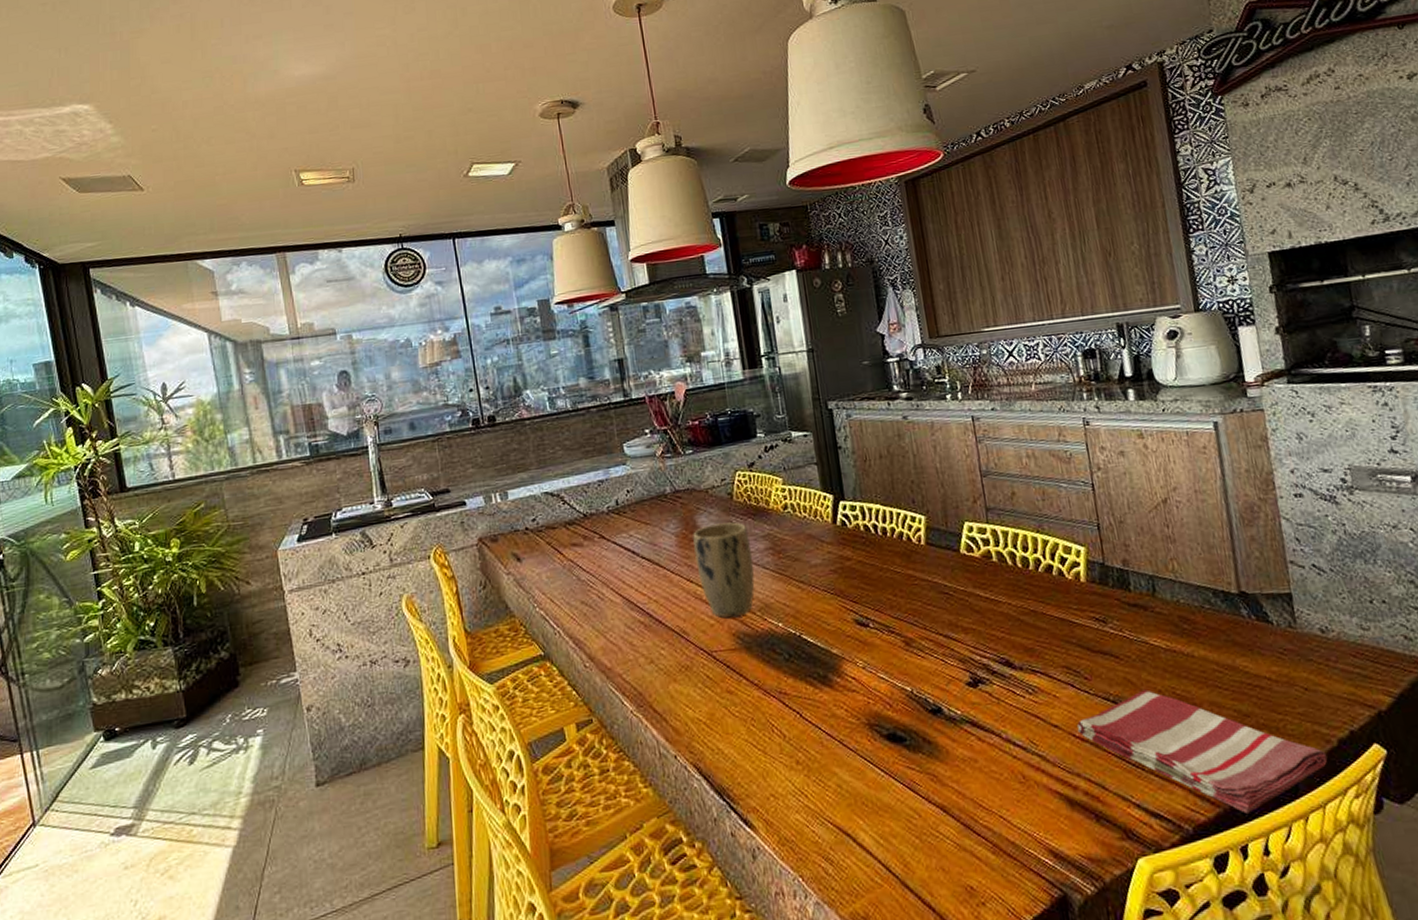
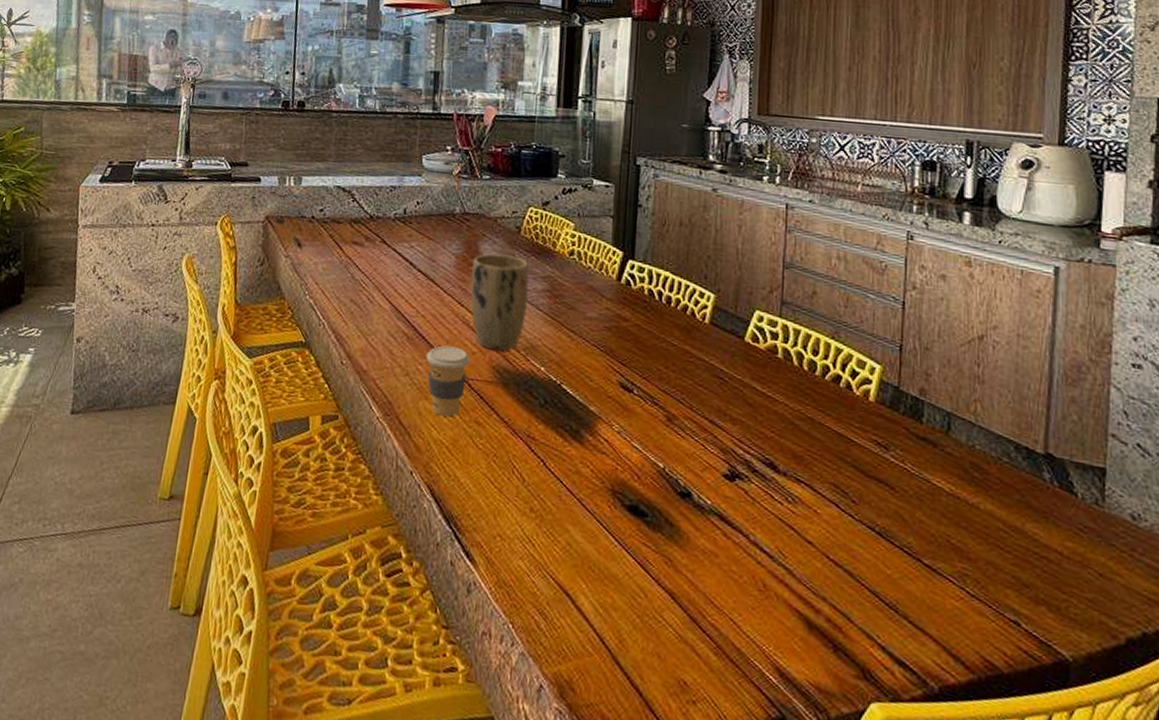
coffee cup: none [666,623,711,694] -> present [426,345,471,417]
dish towel: present [1076,689,1328,813] -> none [832,529,1110,689]

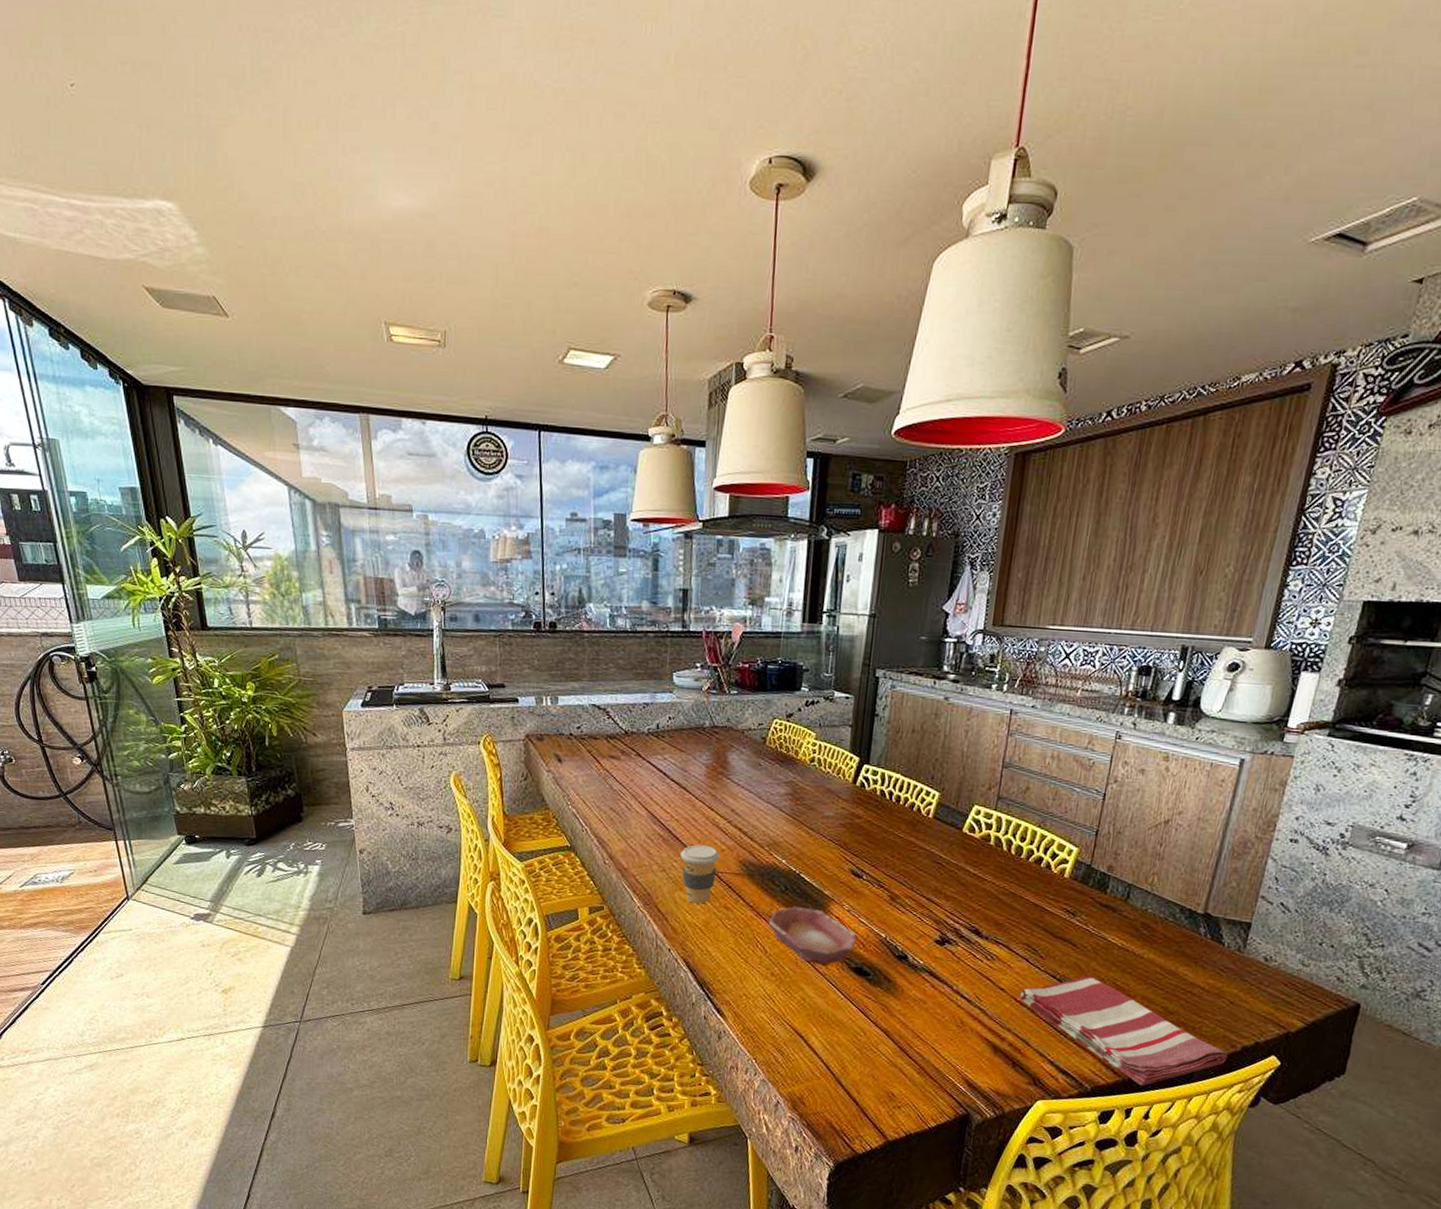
plant pot: present [470,254,529,351] -> none [719,763,773,848]
bowl: none [525,423,630,501] -> present [768,906,857,966]
dish towel: none [832,529,1110,689] -> present [1019,975,1228,1086]

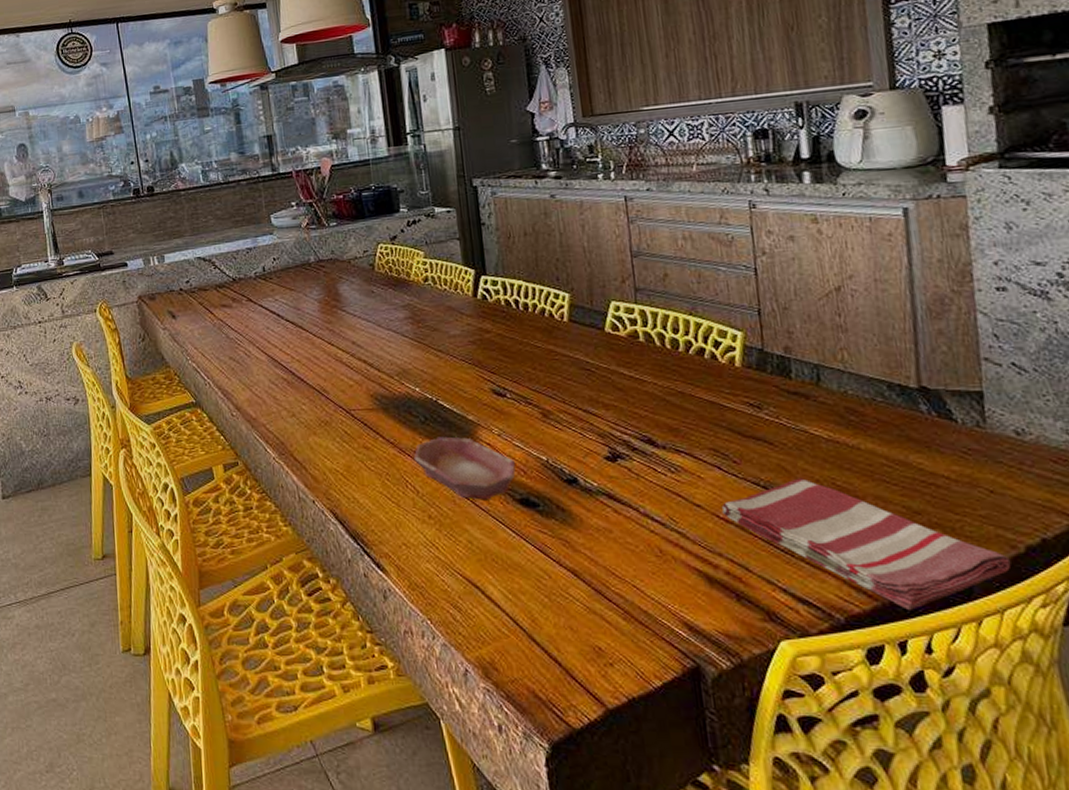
coffee cup: present [680,845,720,904] -> none [307,383,349,447]

